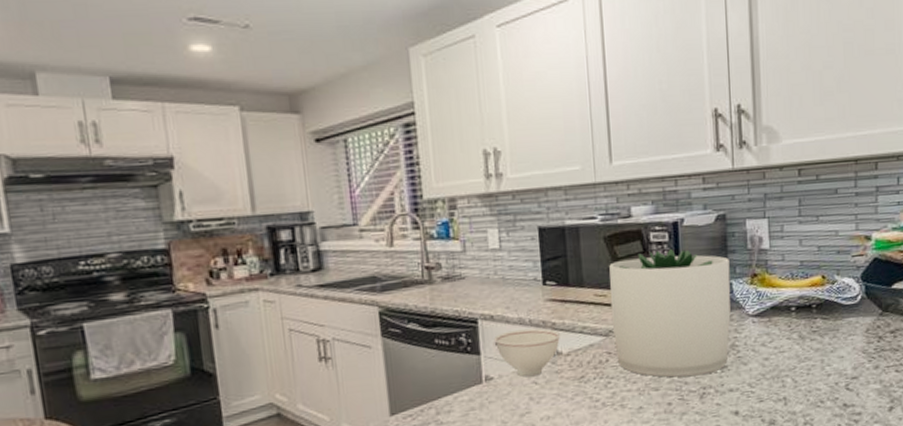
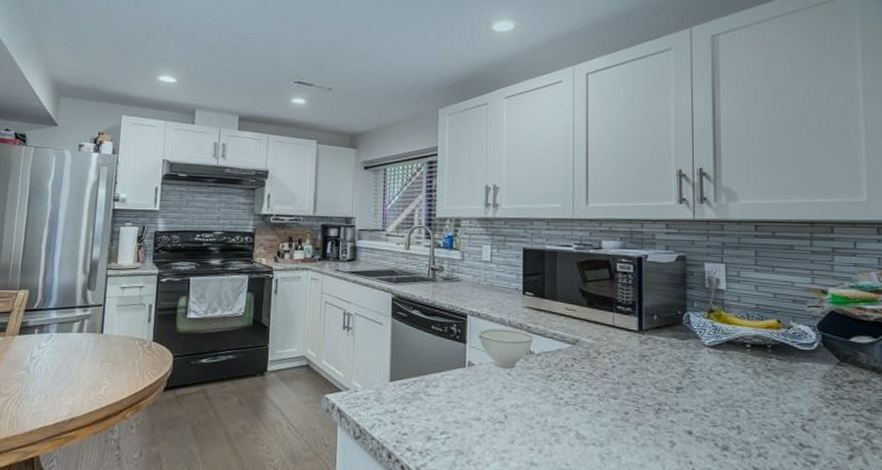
planter: present [609,249,731,378] -> none [579,278,688,393]

